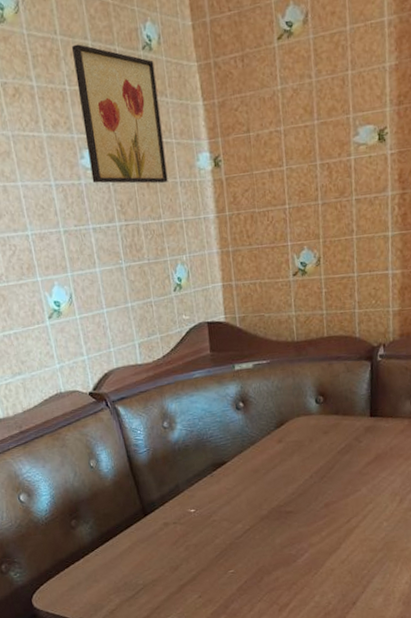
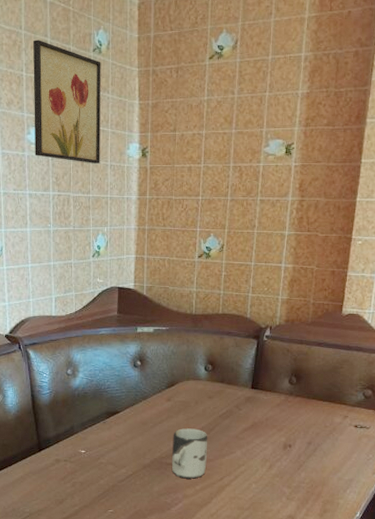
cup: none [289,469,331,526] -> present [171,428,208,479]

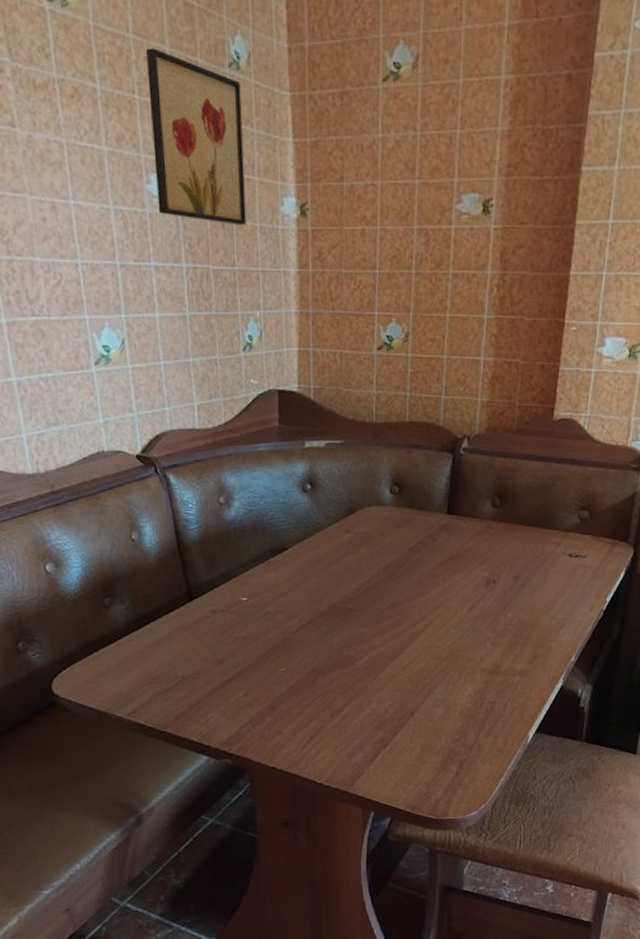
cup: present [171,428,208,479] -> none [353,565,397,627]

